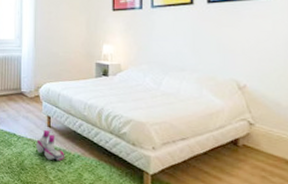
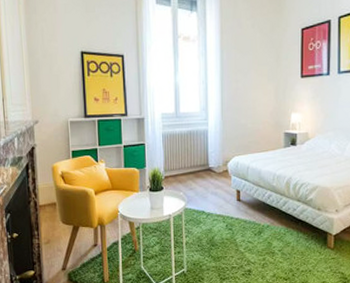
boots: present [35,129,65,161] -> none [225,203,255,233]

